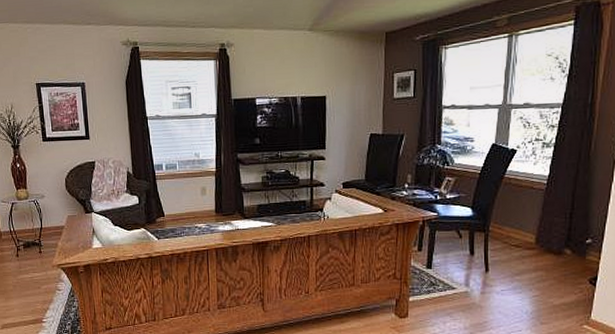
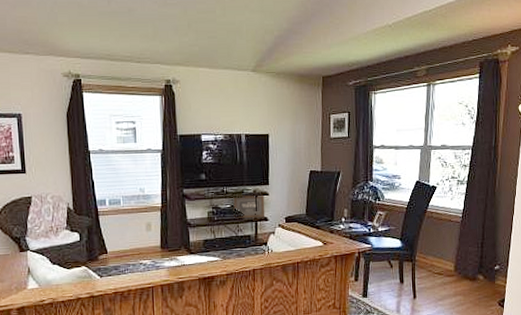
picture frame: none [288,159,322,184] -> present [233,195,265,219]

